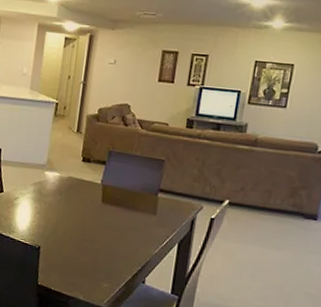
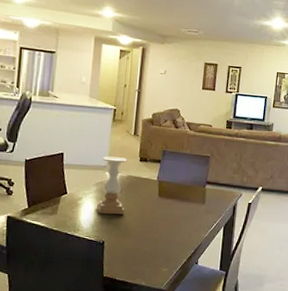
candle holder: none [34,154,68,219] -> present [97,156,127,215]

